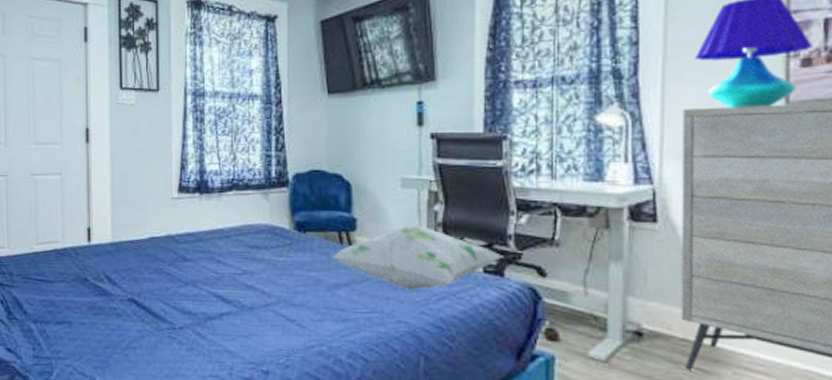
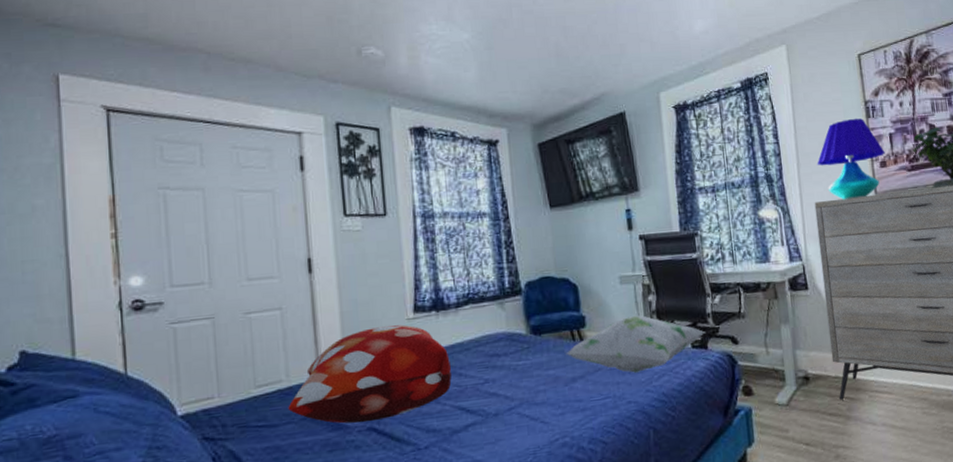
decorative pillow: none [62,202,210,293] -> present [288,324,452,424]

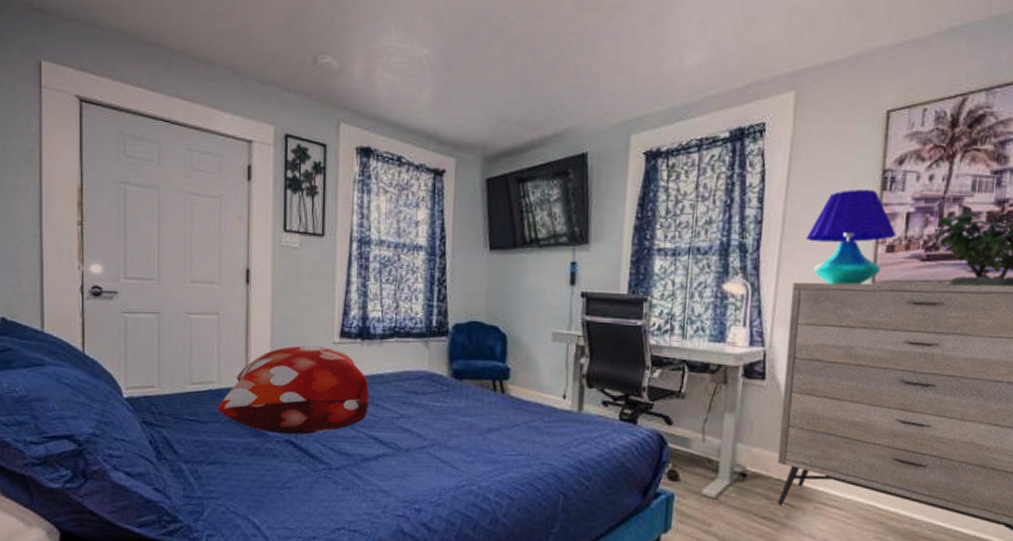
decorative pillow: present [566,315,706,373] -> none [485,376,638,435]

